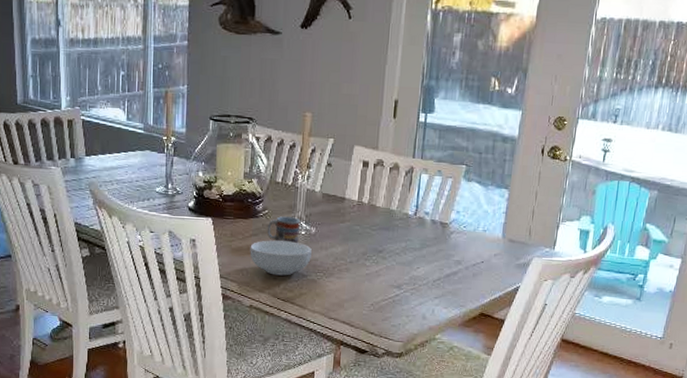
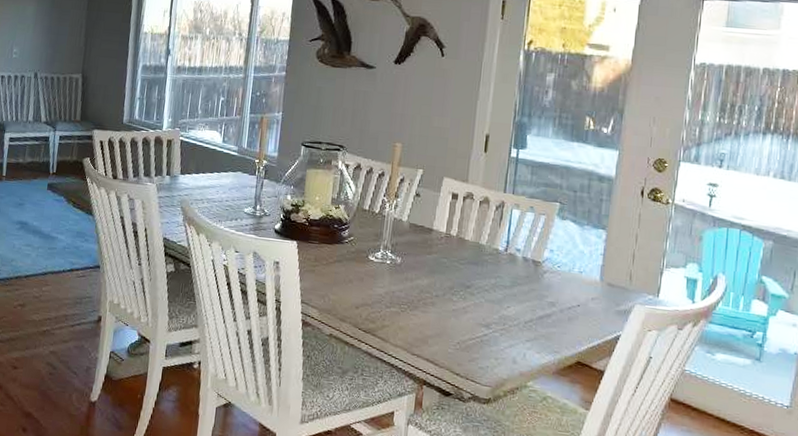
cereal bowl: present [250,240,312,276] -> none [332,267,396,306]
cup: present [267,216,300,244] -> none [351,244,386,273]

